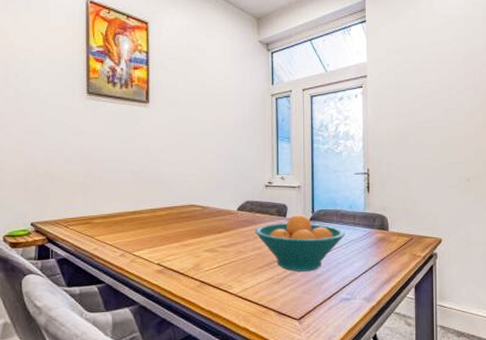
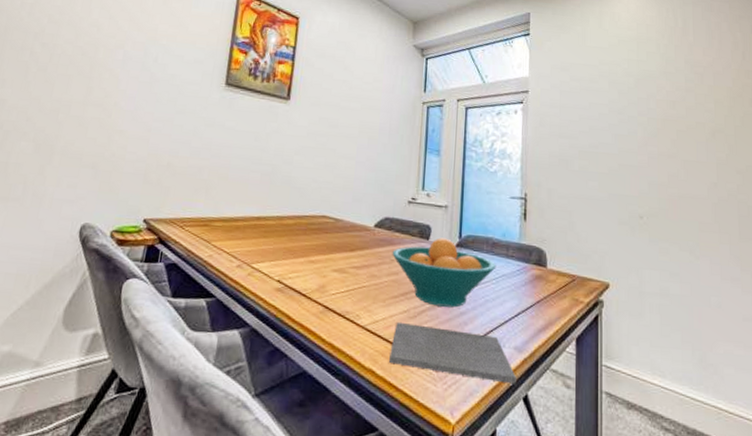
notepad: none [260,287,367,328] -> present [389,321,516,386]

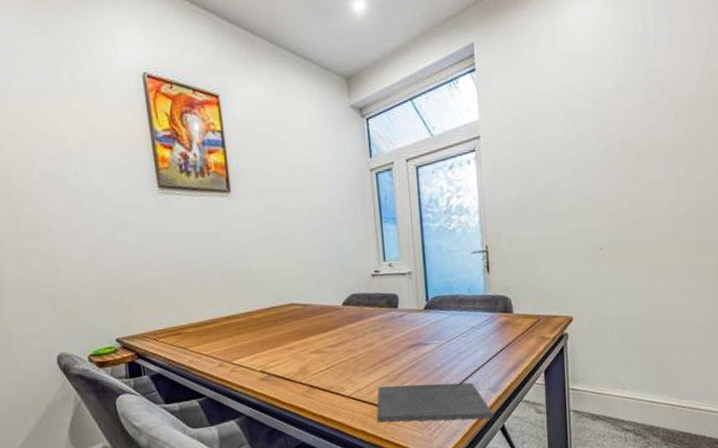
fruit bowl: present [392,238,496,308] -> none [364,303,465,367]

